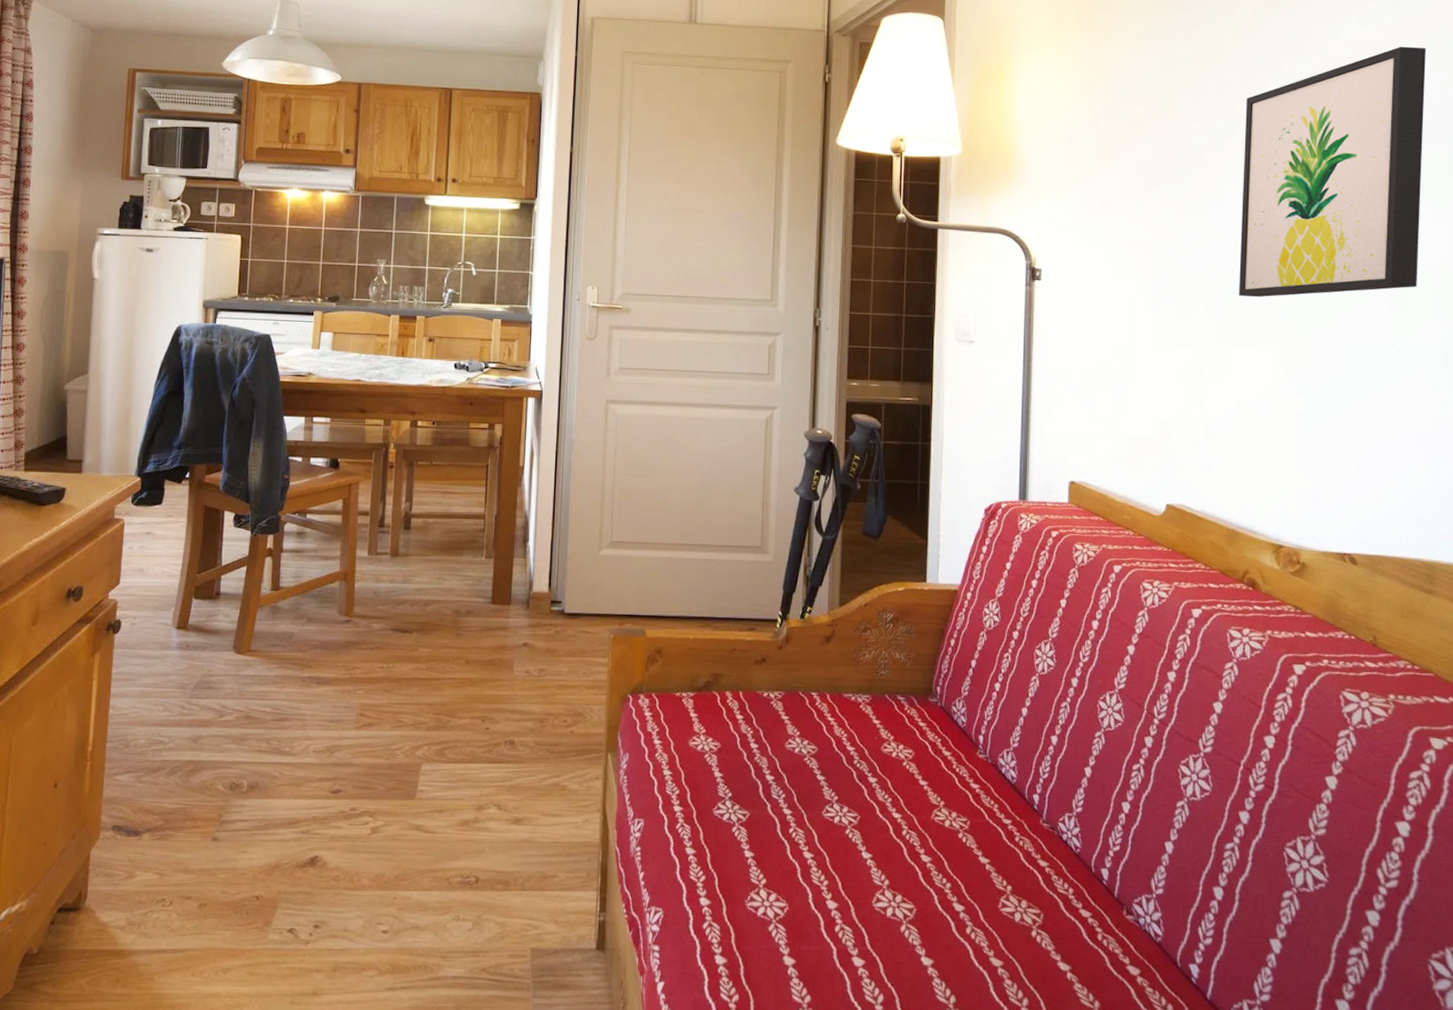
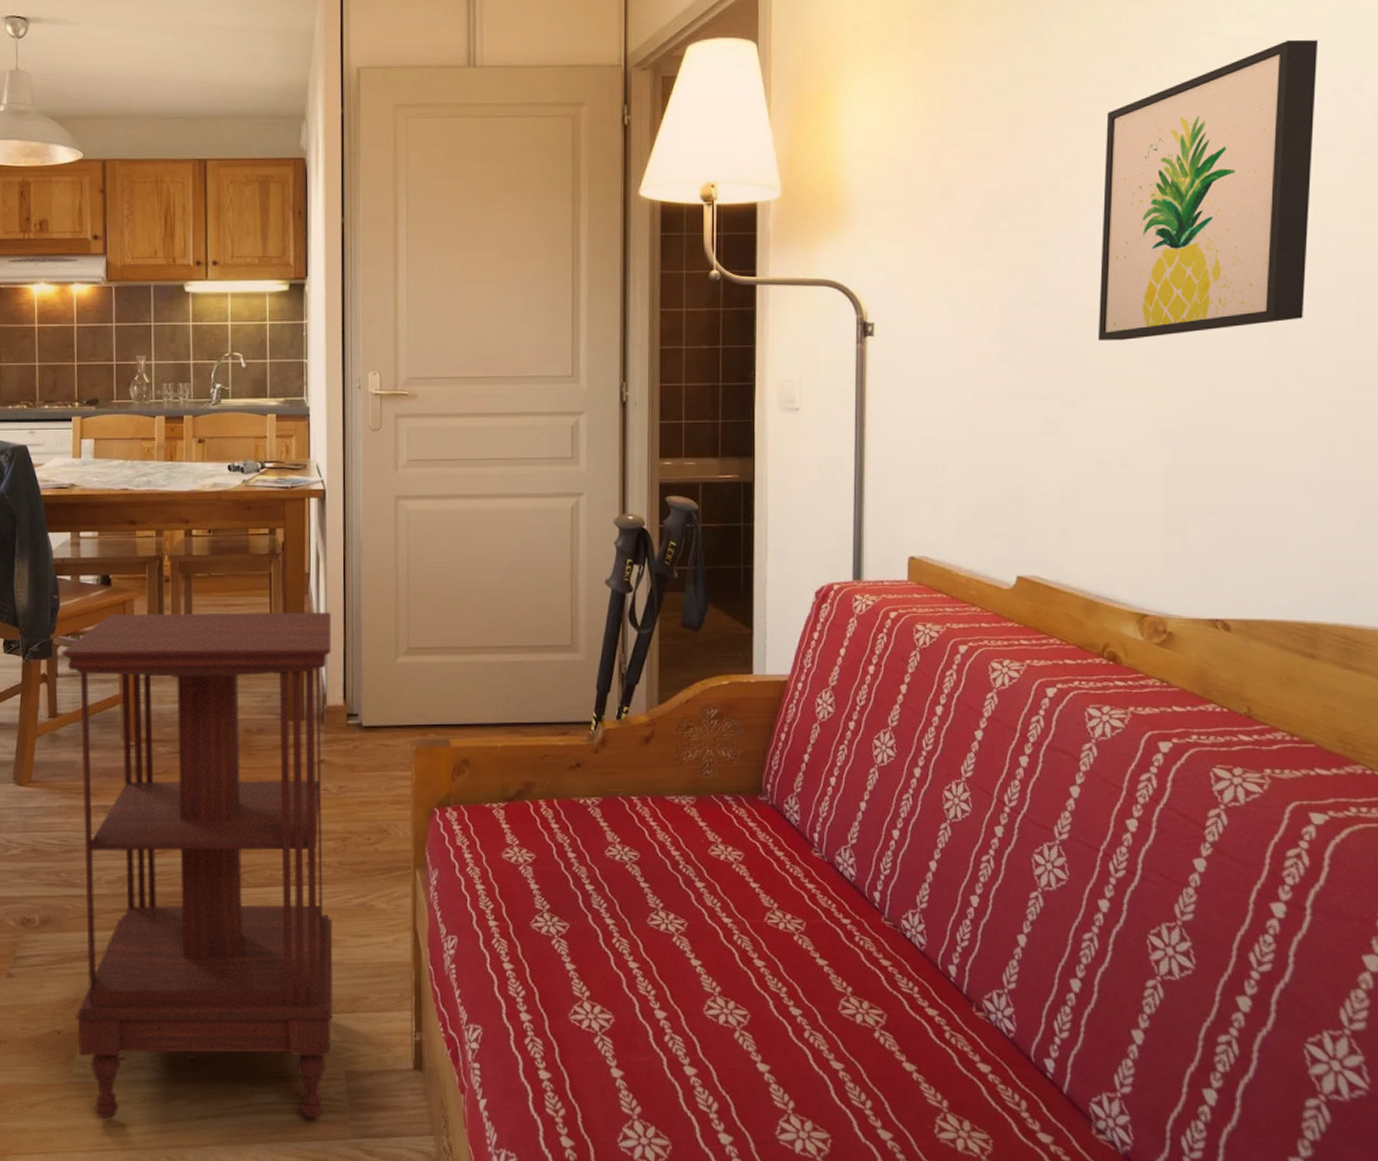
side table: none [274,495,542,995] -> present [62,611,334,1119]

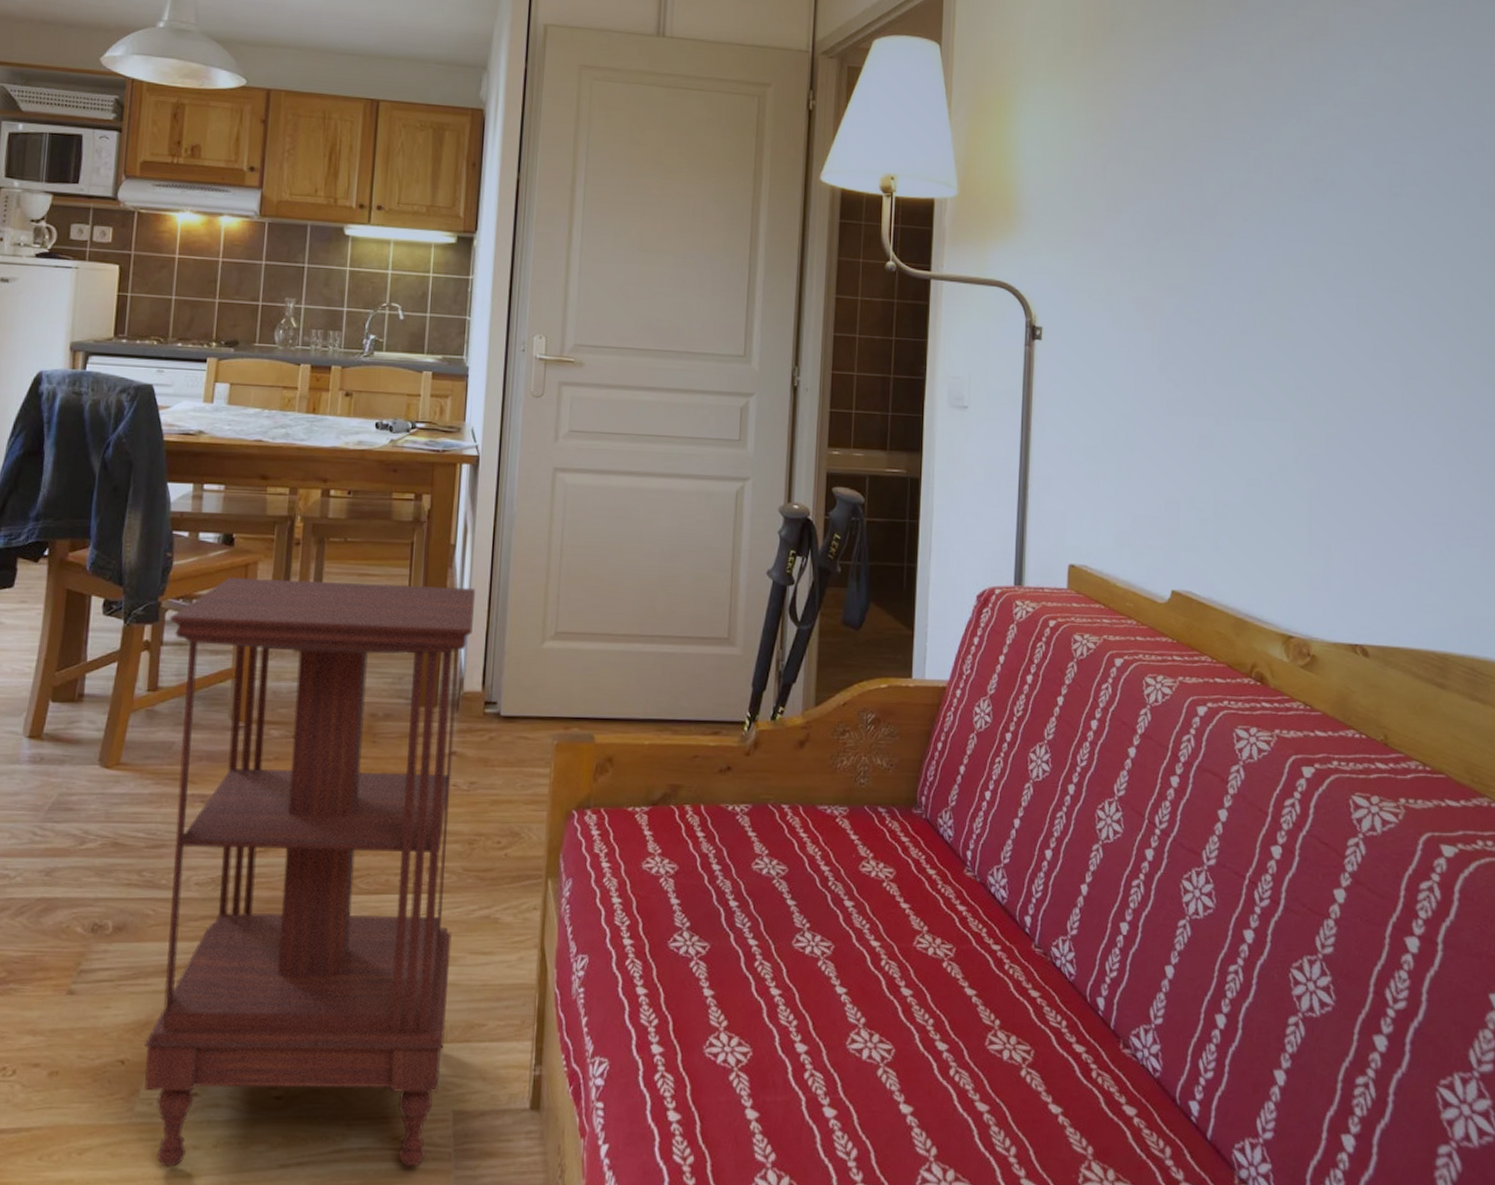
wall art: present [1097,39,1319,341] -> none [1250,95,1446,364]

